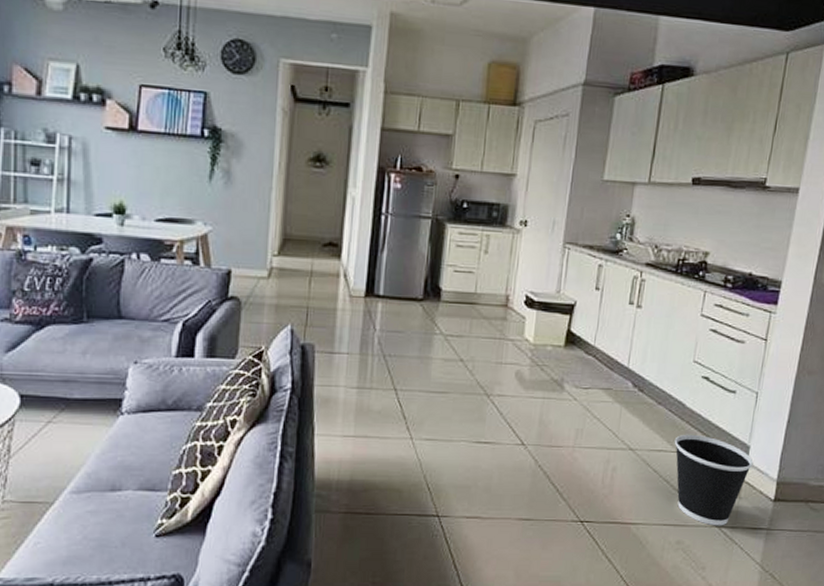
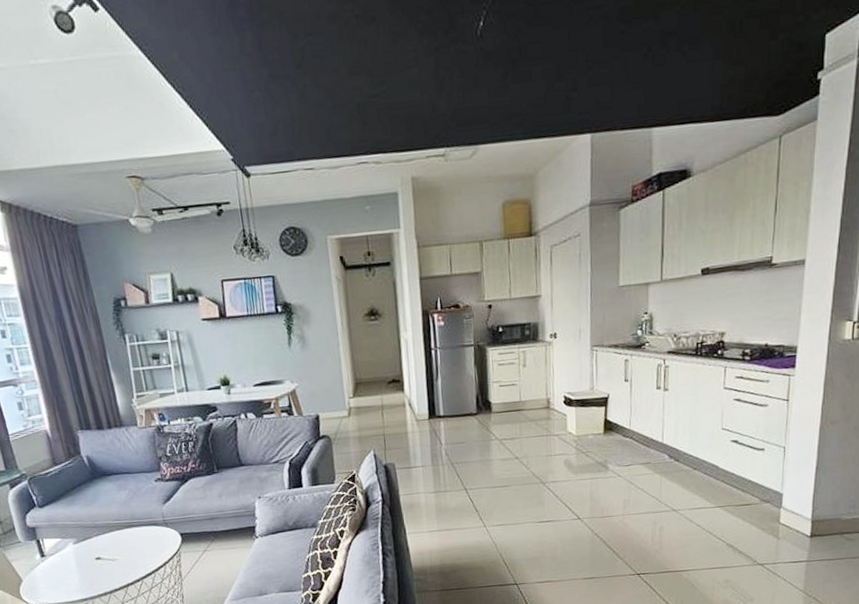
wastebasket: present [674,434,754,526] -> none [712,490,788,564]

